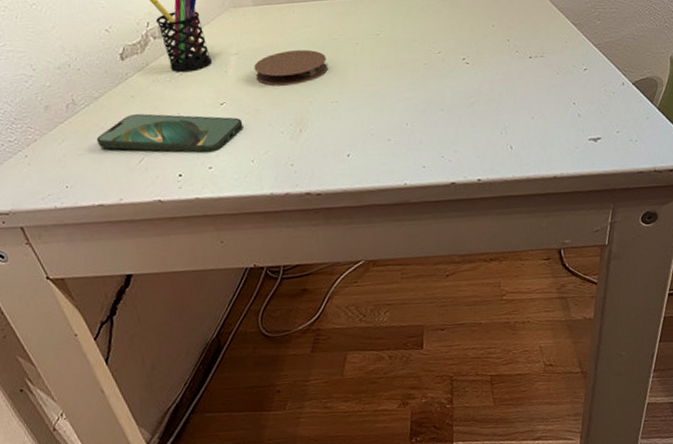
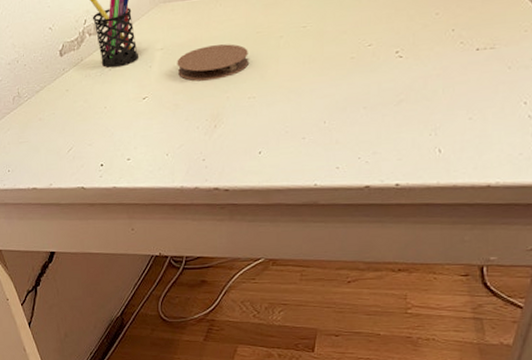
smartphone: present [96,113,243,154] -> none [35,106,162,146]

